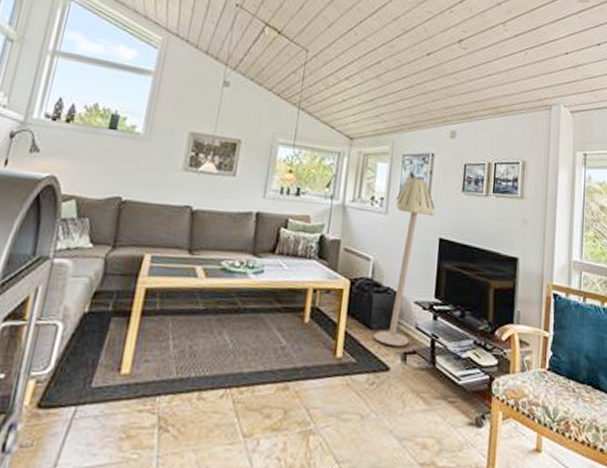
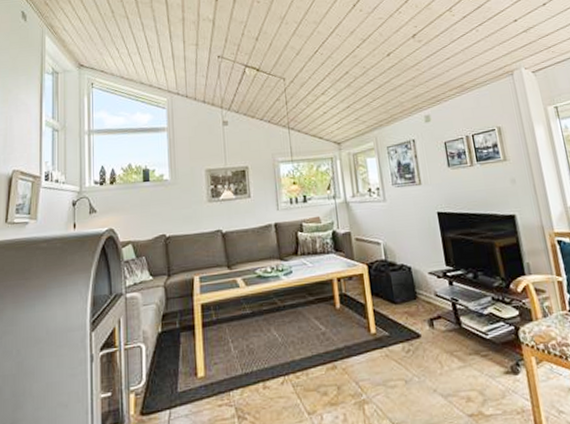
floor lamp: present [372,174,436,347] -> none [389,162,433,315]

